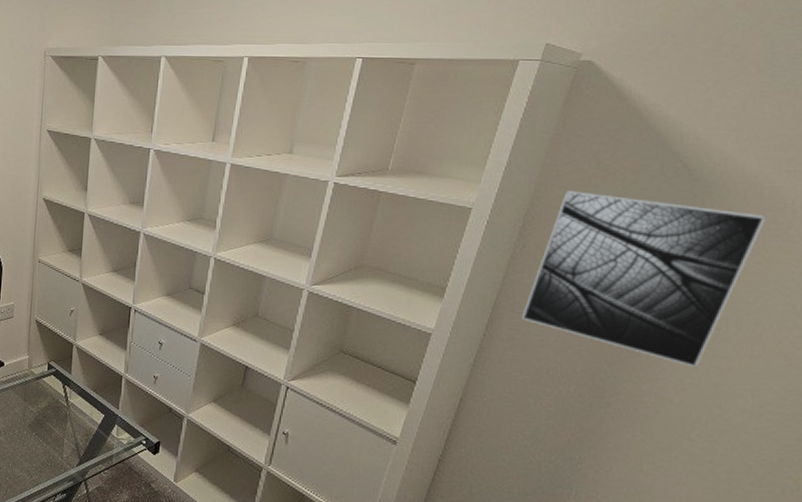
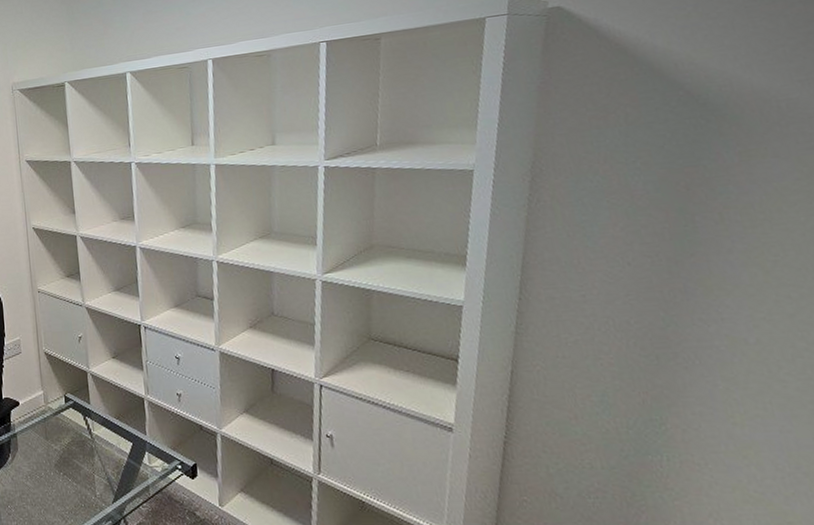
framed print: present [521,191,767,368] -> none [555,128,793,301]

